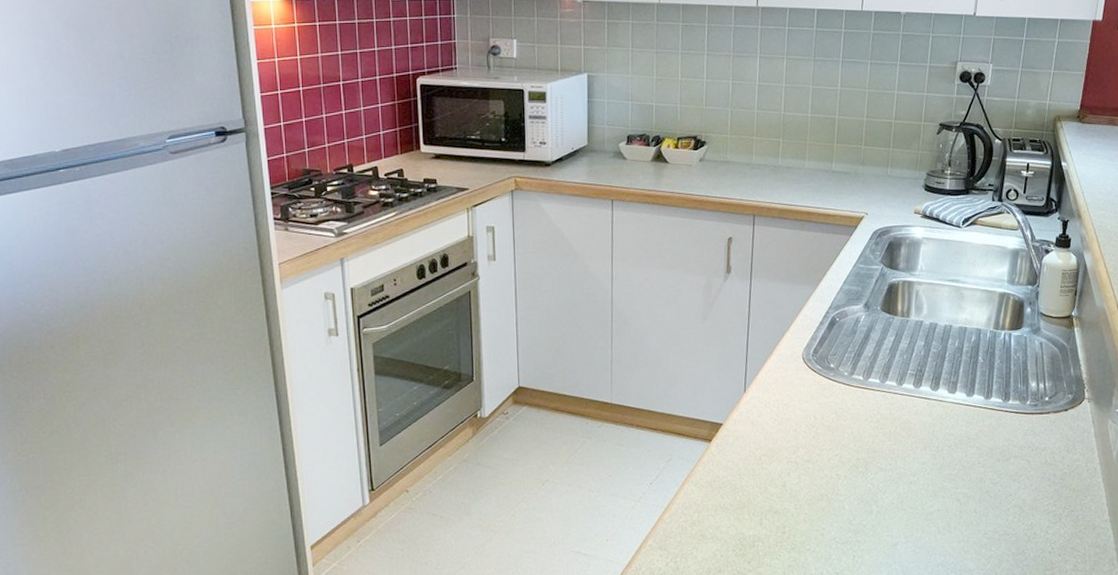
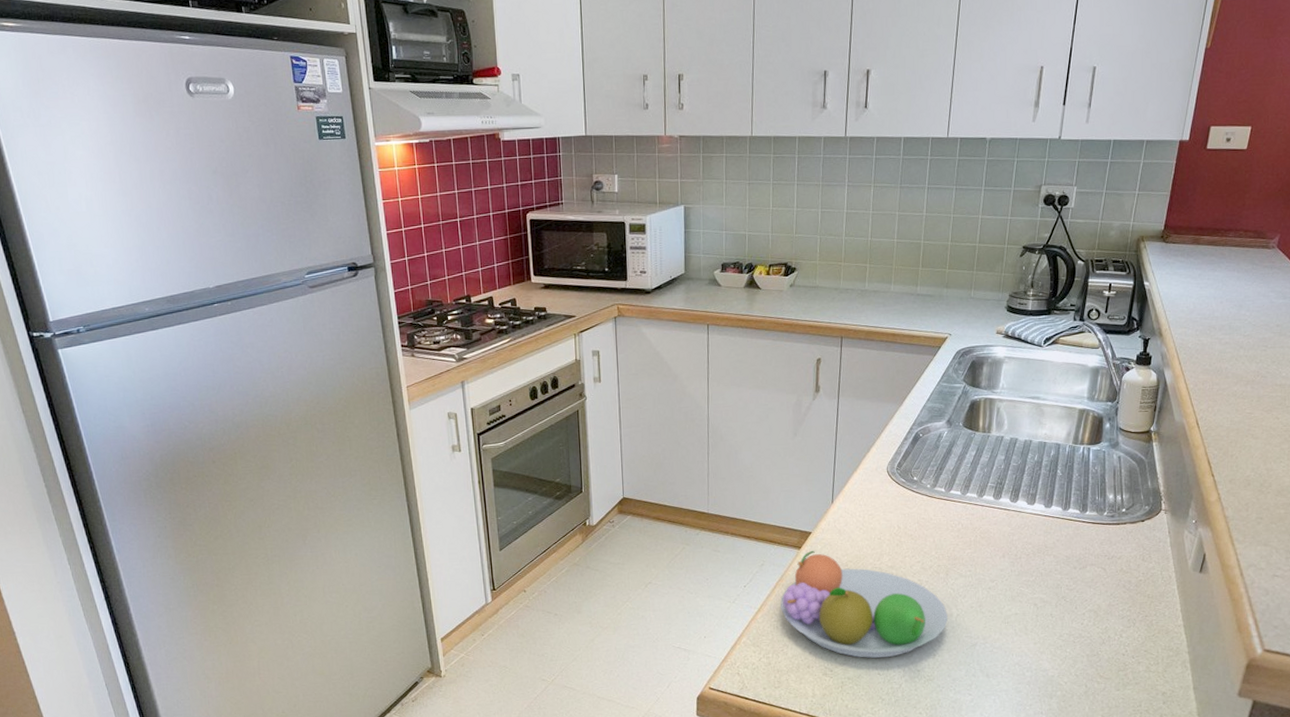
fruit bowl: none [689,443,867,561] -> present [780,550,948,659]

